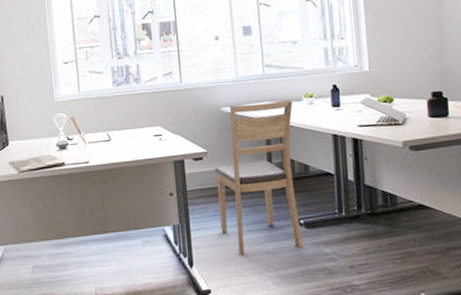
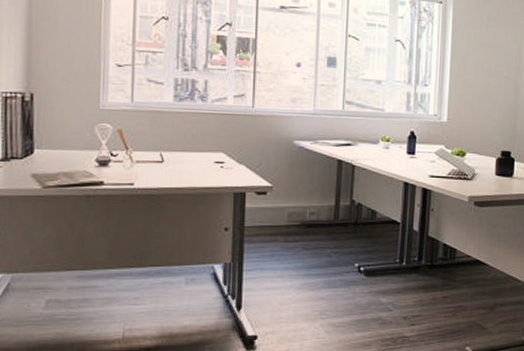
chair: present [214,100,303,256] -> none [277,140,369,301]

